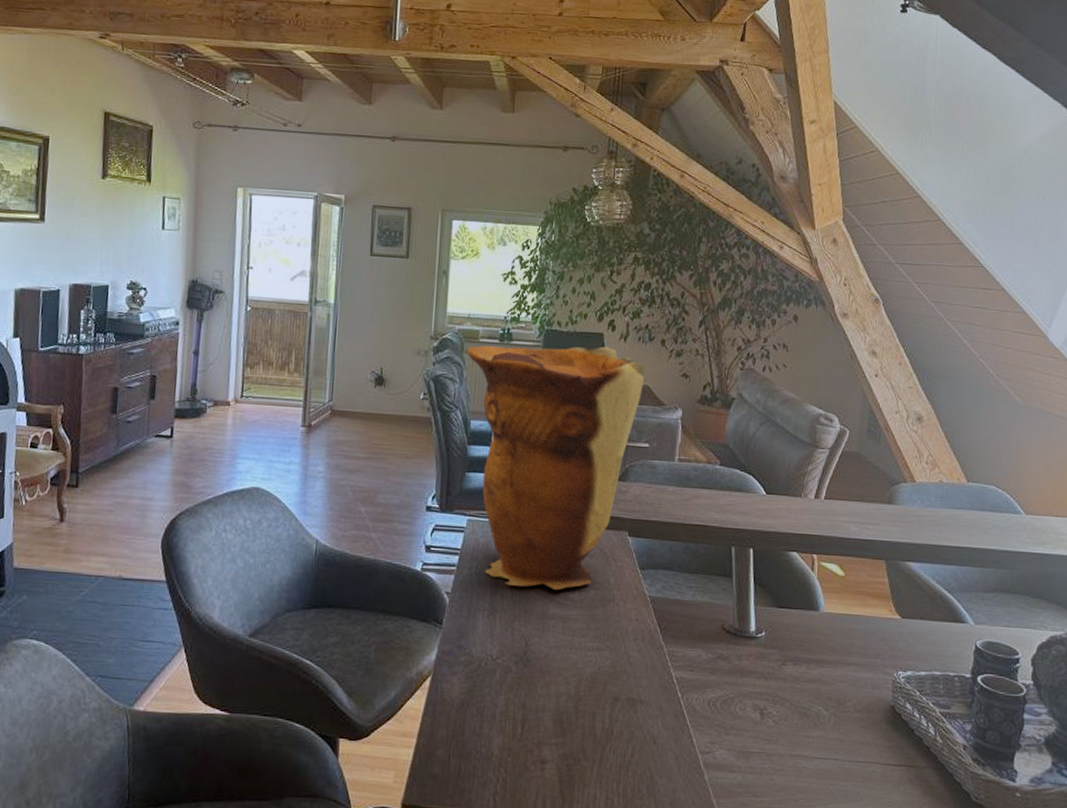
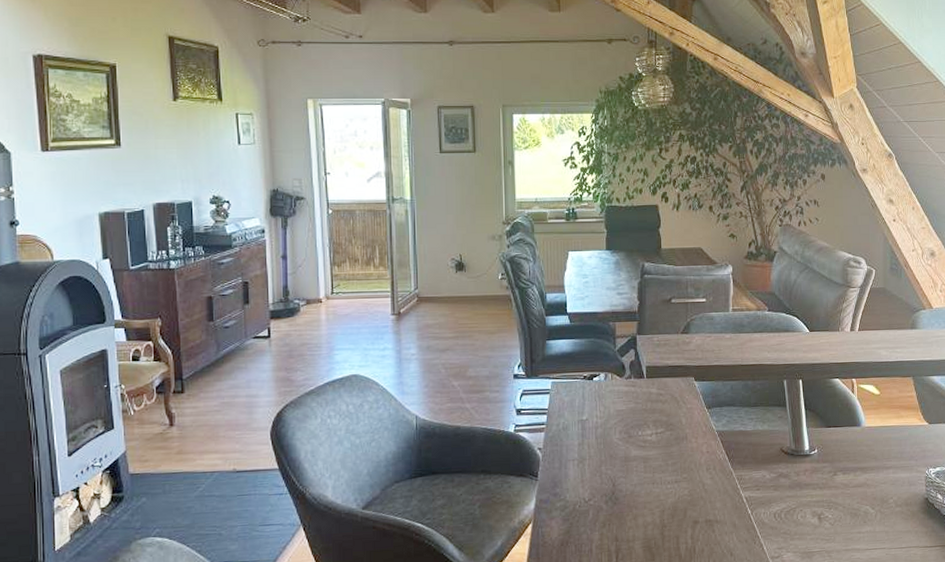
decorative vase: present [466,345,646,590] -> none [536,216,698,436]

